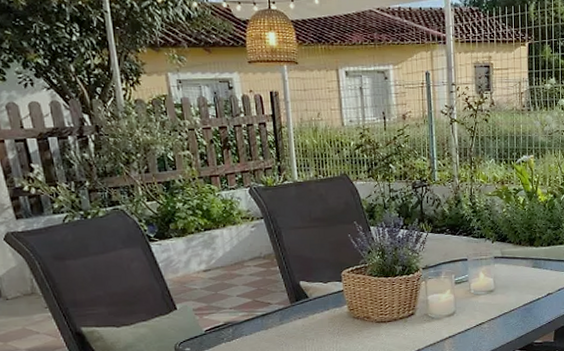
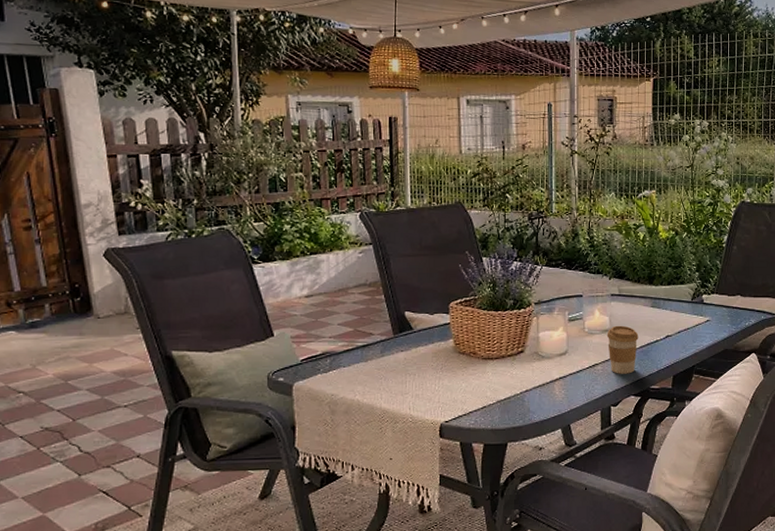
coffee cup: none [491,285,522,331] -> present [606,325,639,374]

